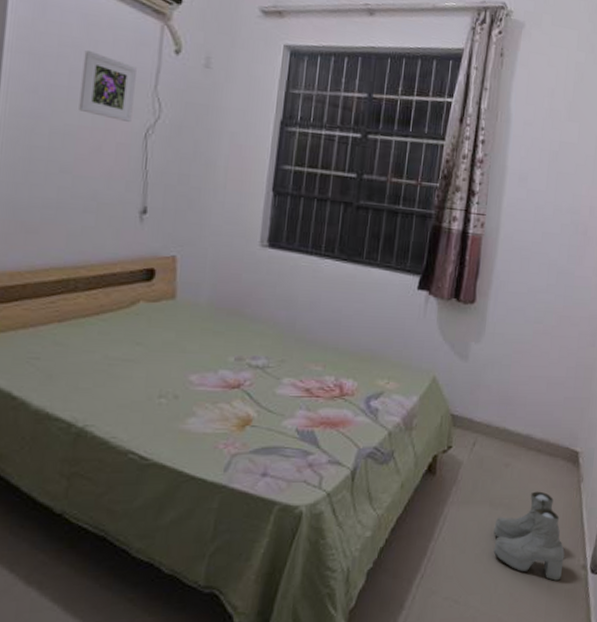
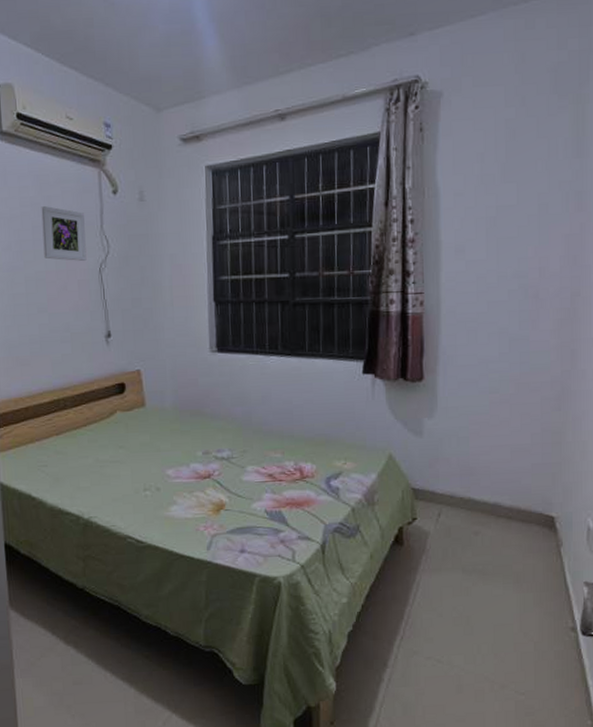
boots: present [493,491,565,581] -> none [470,557,550,643]

